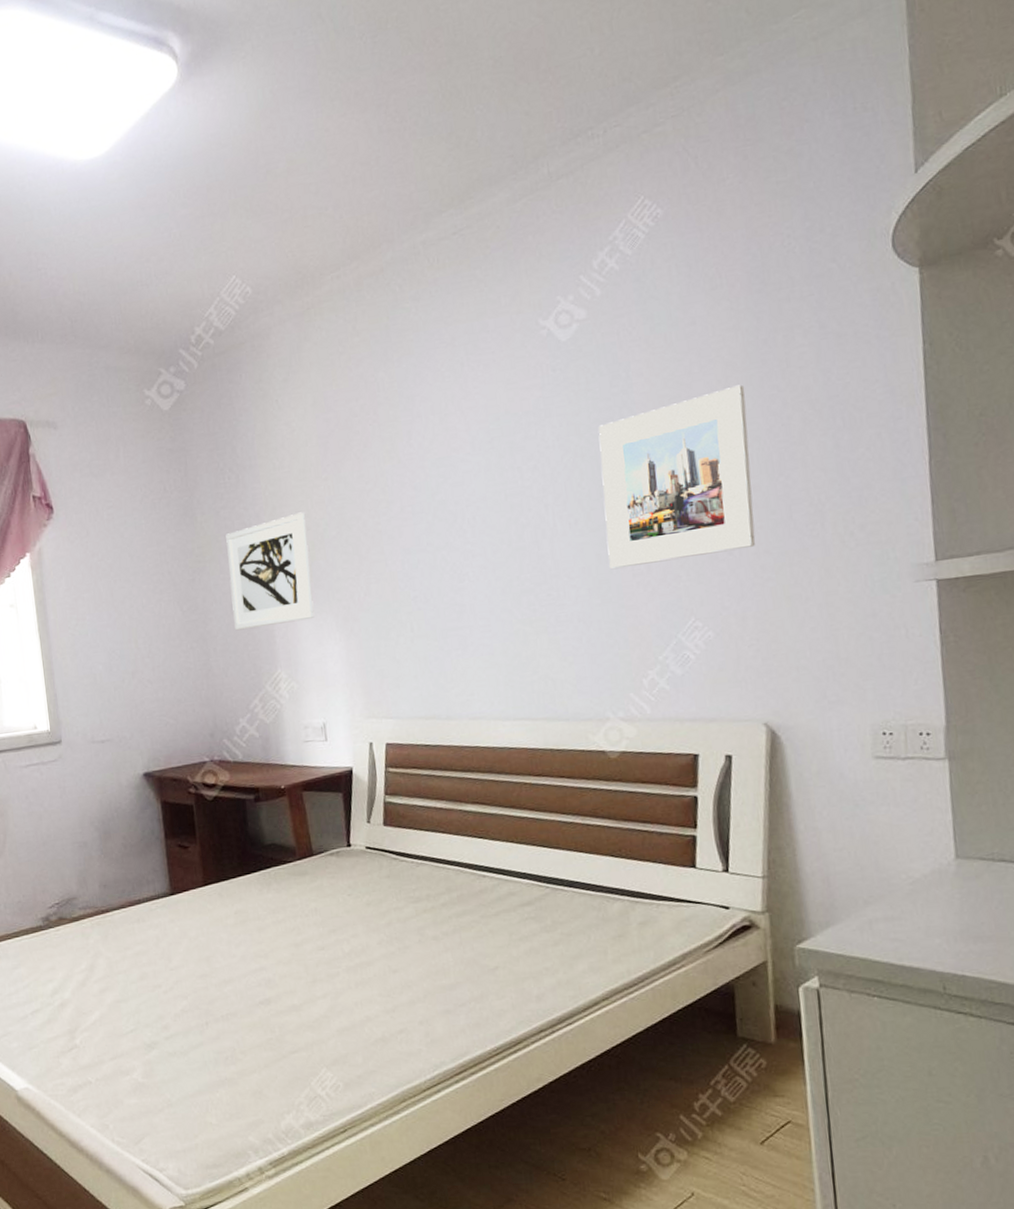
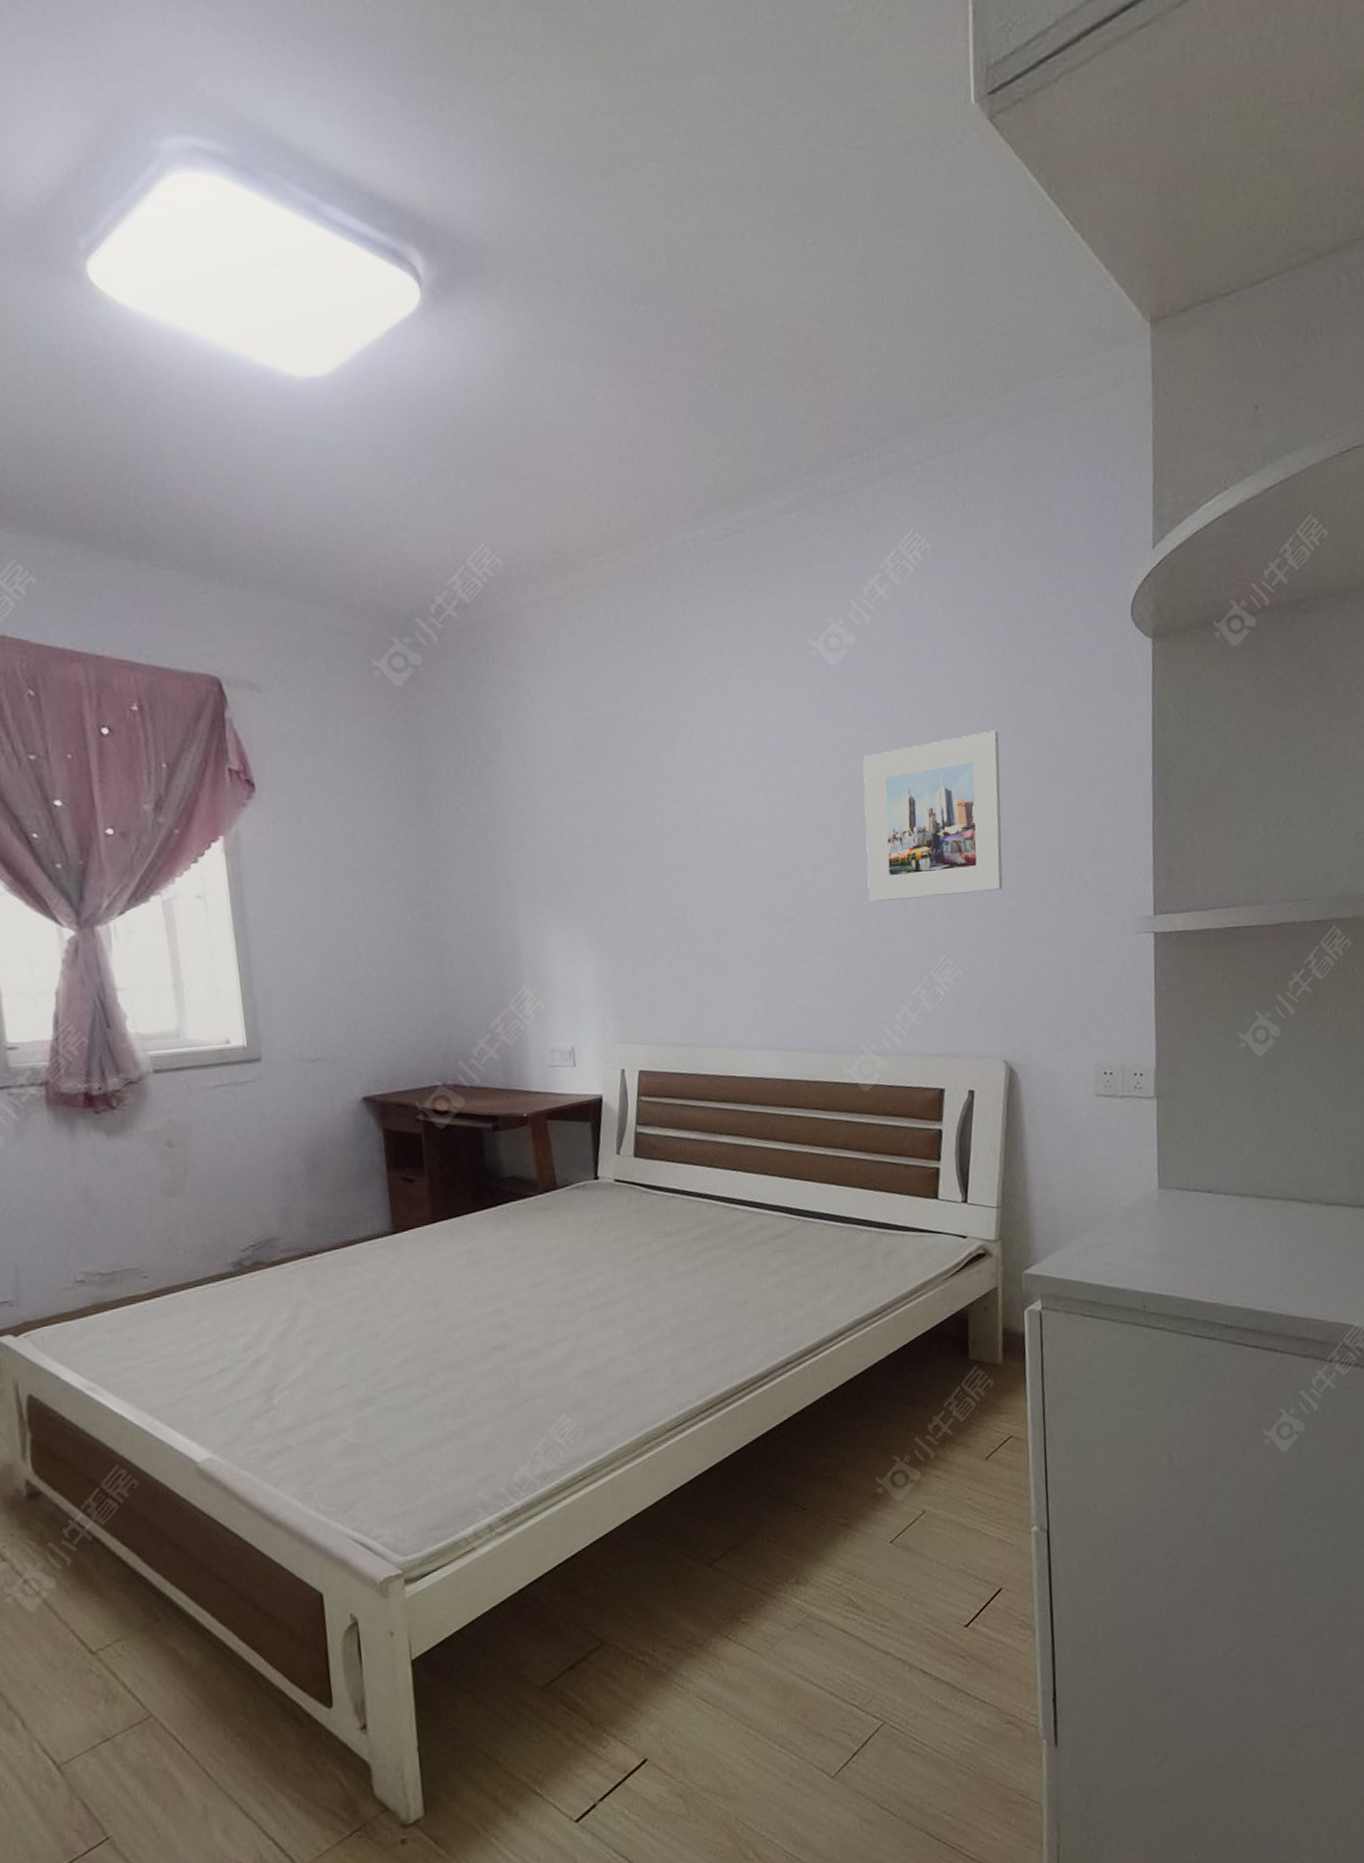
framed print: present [226,512,315,631] -> none [466,816,566,942]

